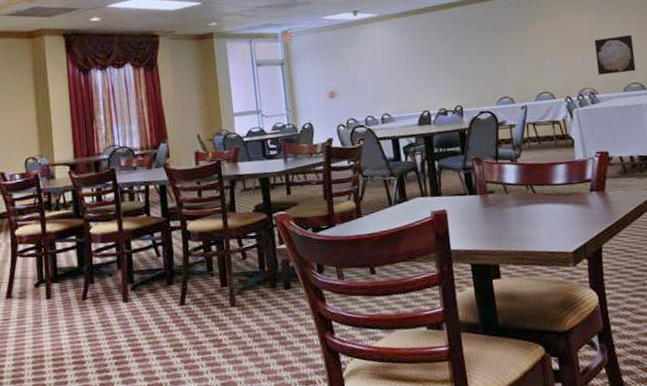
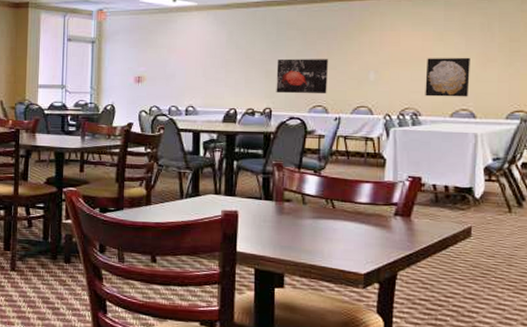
wall art: none [460,52,511,91] -> present [276,58,328,94]

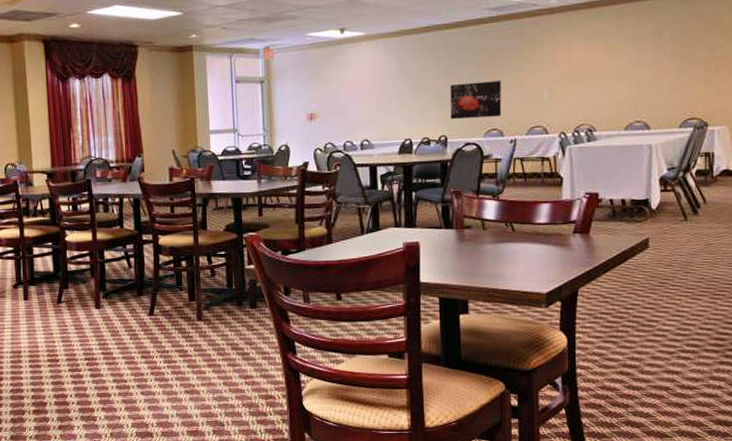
wall art: present [425,57,470,97] -> none [598,67,643,111]

